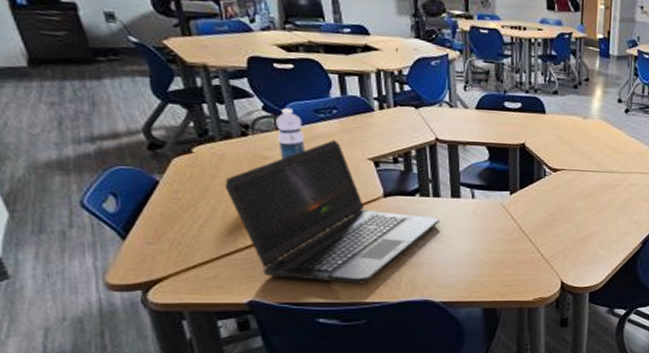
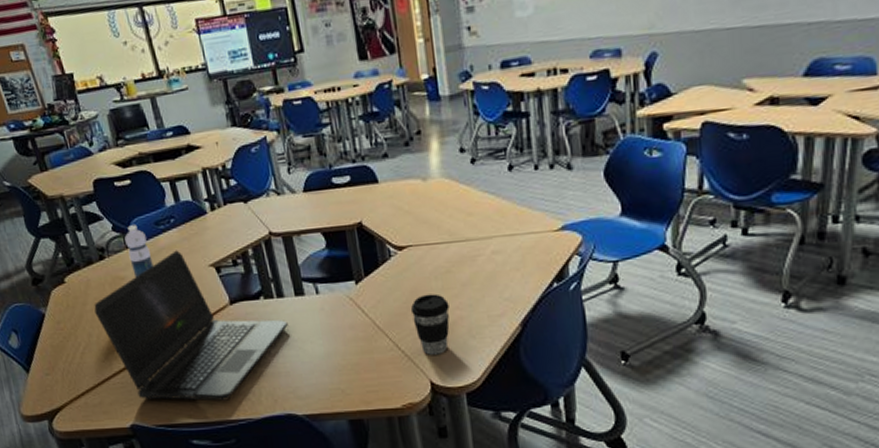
coffee cup: none [554,210,588,260] -> present [410,293,450,355]

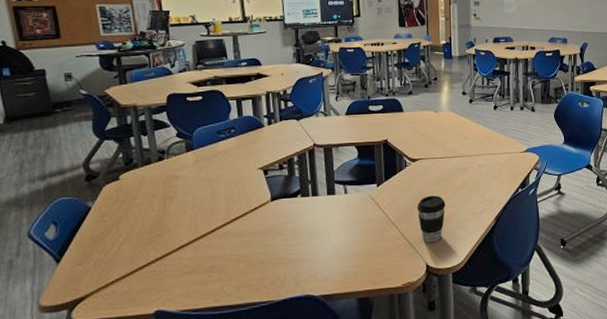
laptop computer: present [94,250,288,401] -> none [143,155,318,286]
water bottle: present [124,225,154,278] -> none [186,133,208,177]

